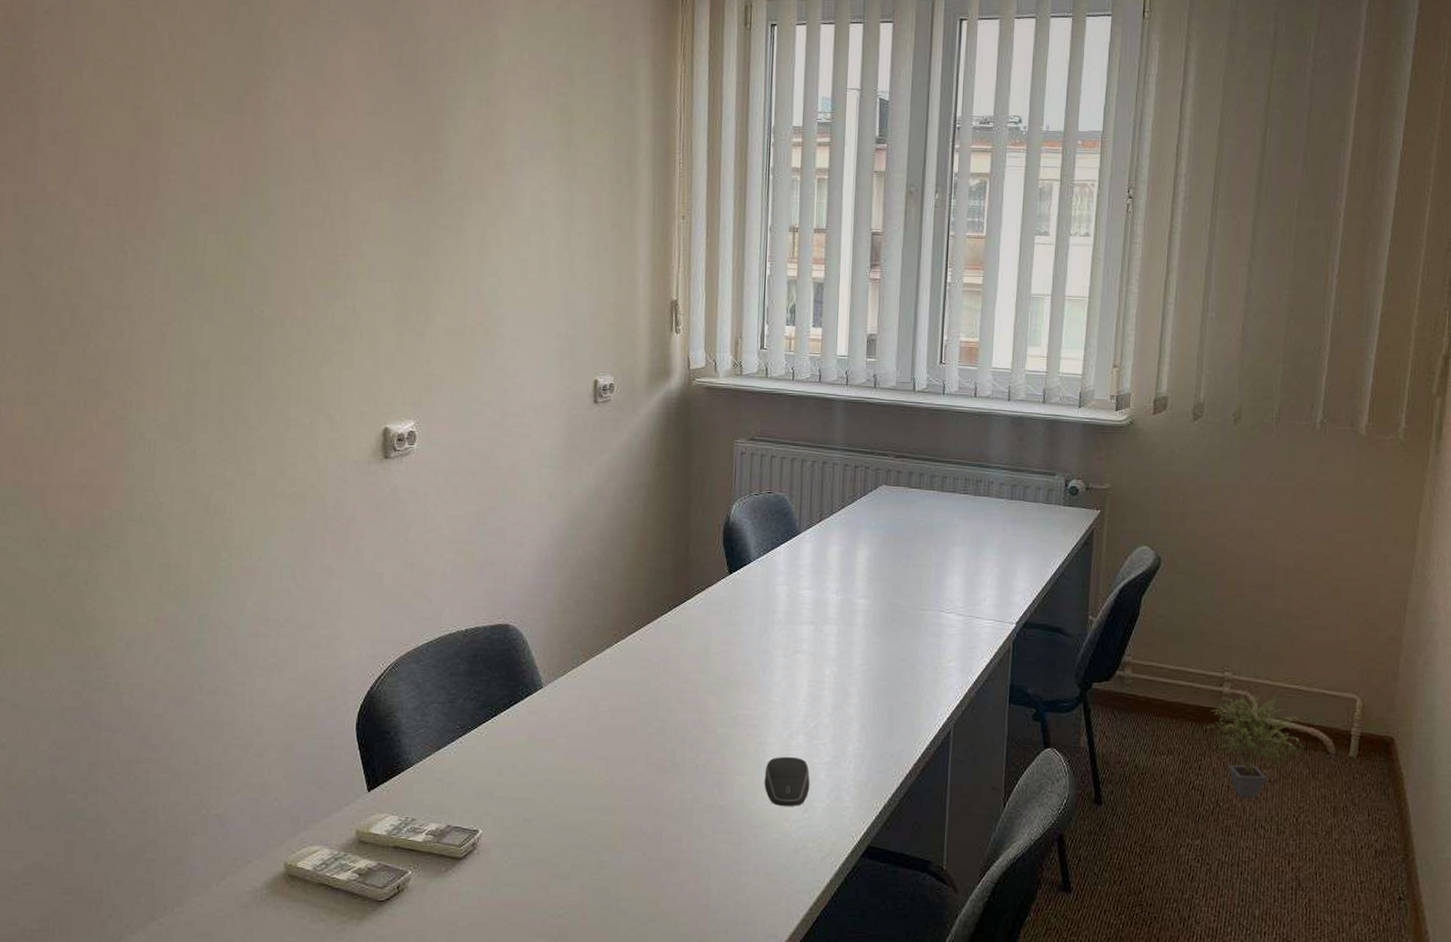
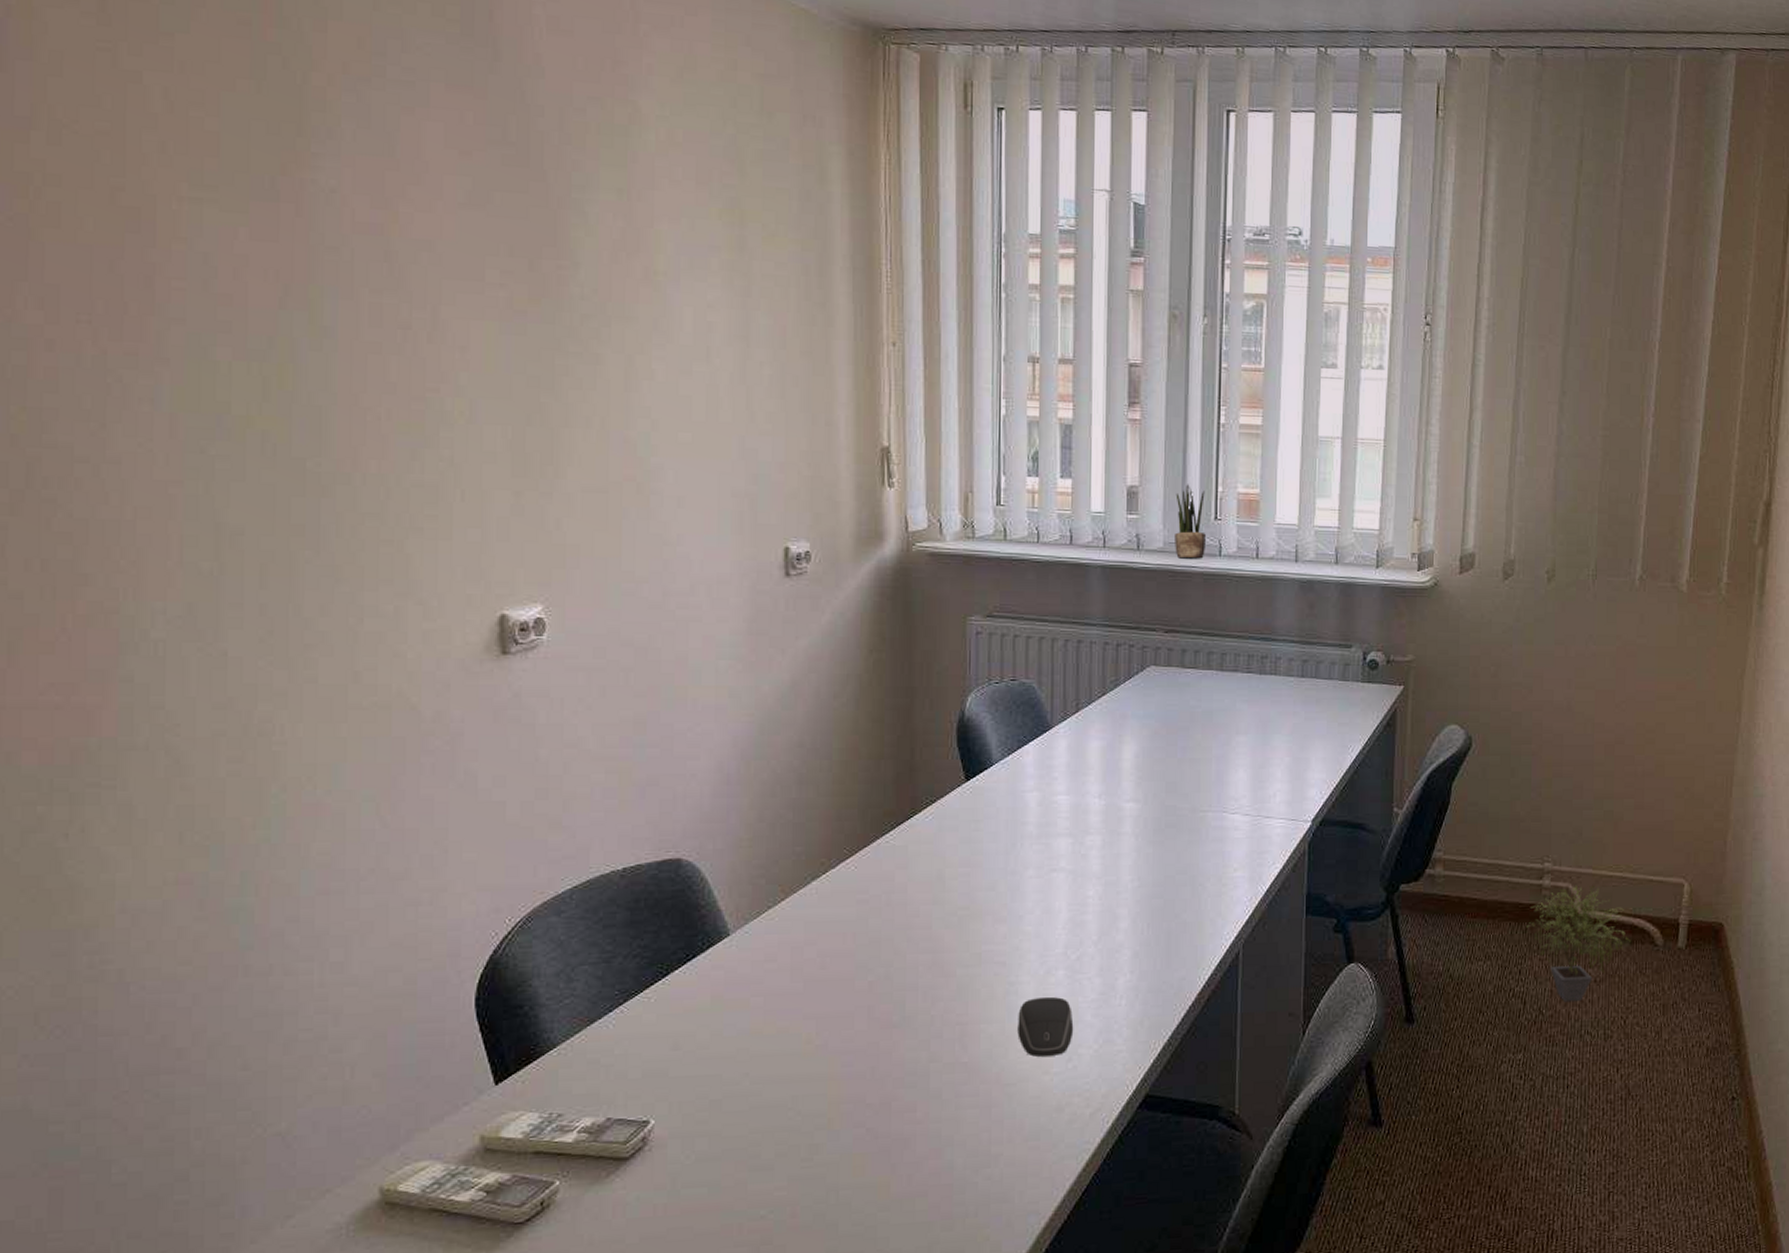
potted plant: none [905,333,932,398] -> present [1175,484,1206,560]

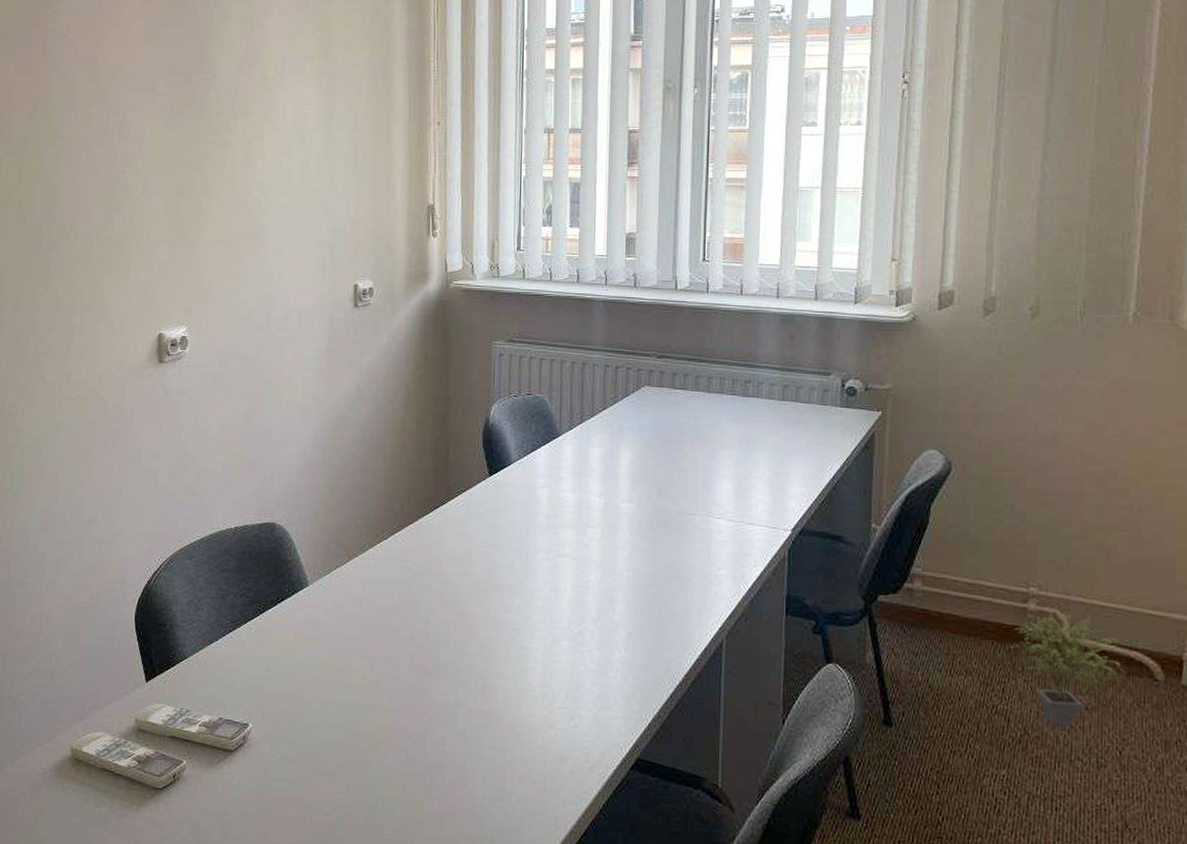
computer mouse: present [1017,996,1074,1057] -> none [528,662,576,714]
potted plant: present [1175,484,1206,560] -> none [667,231,695,296]

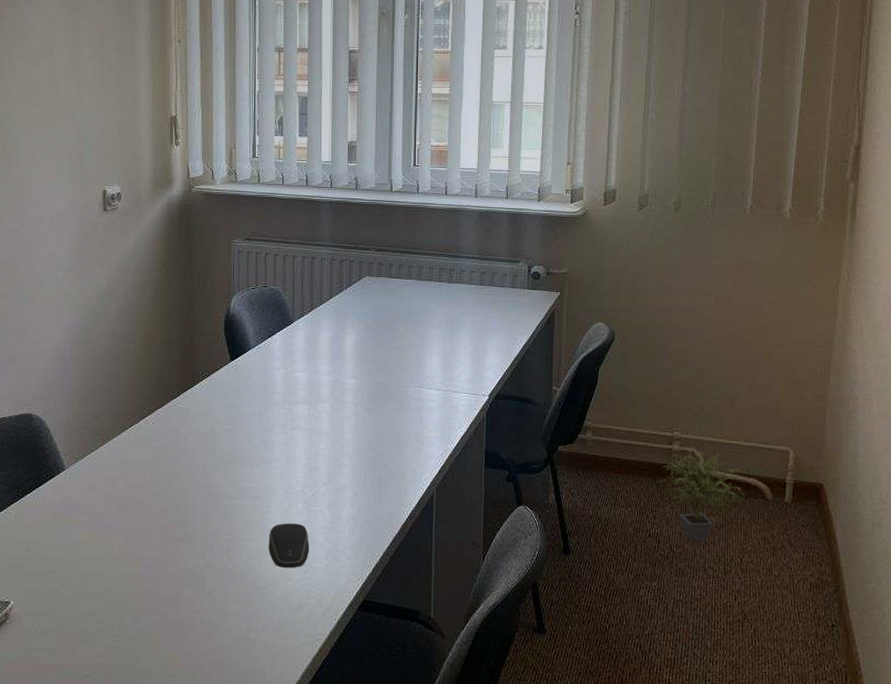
computer mouse: none [528,662,576,714] -> present [268,523,310,567]

